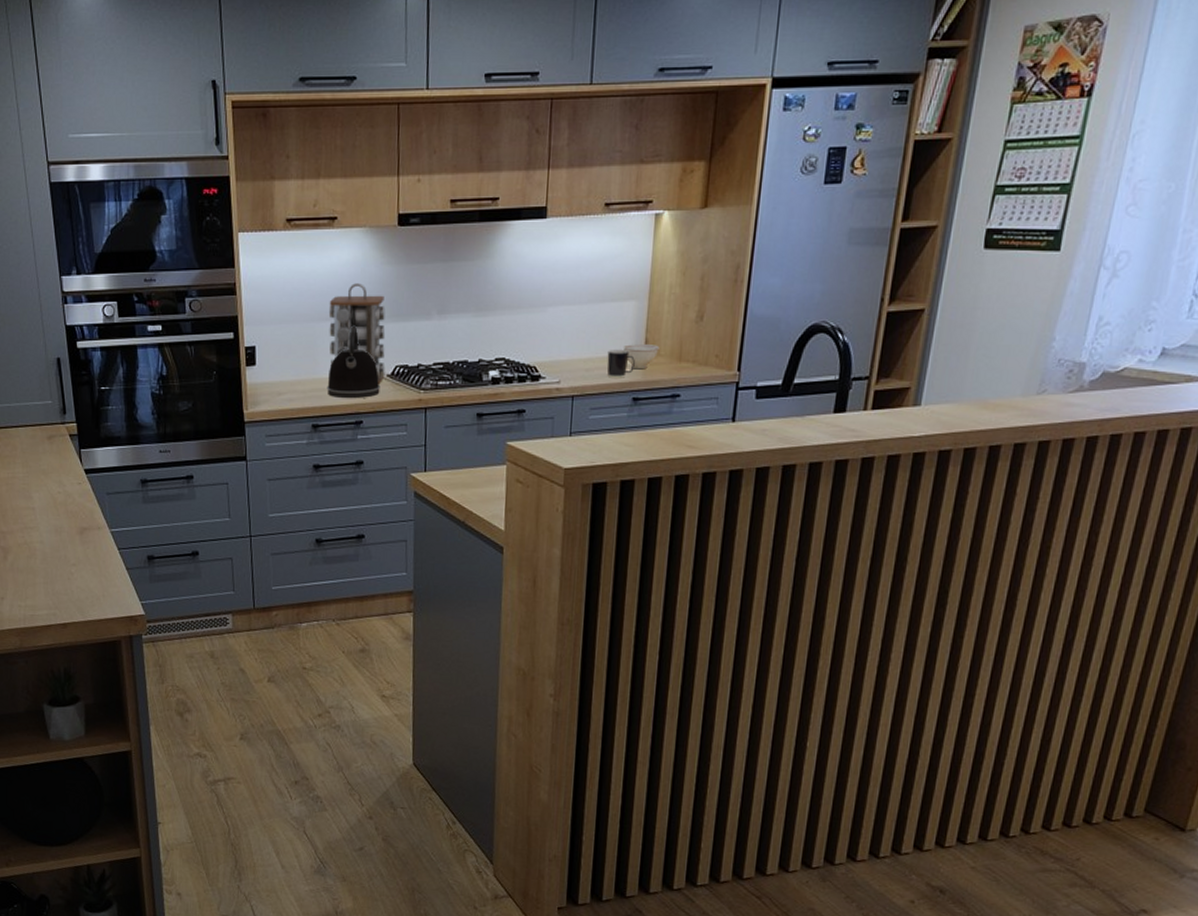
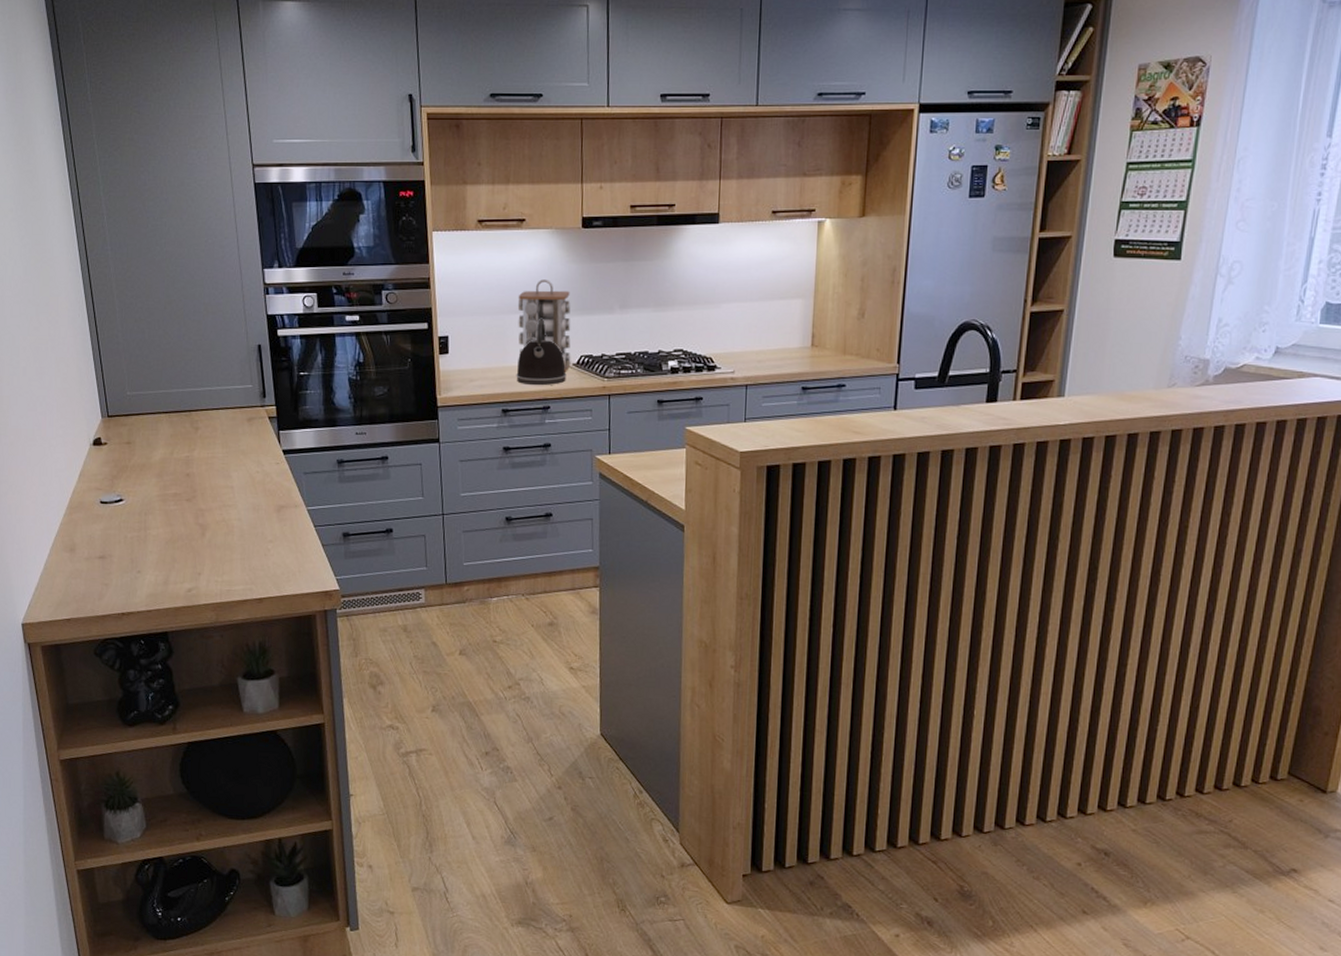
mug: present [607,349,635,378] -> none [777,342,803,369]
bowl: present [623,343,660,370] -> none [791,337,825,362]

